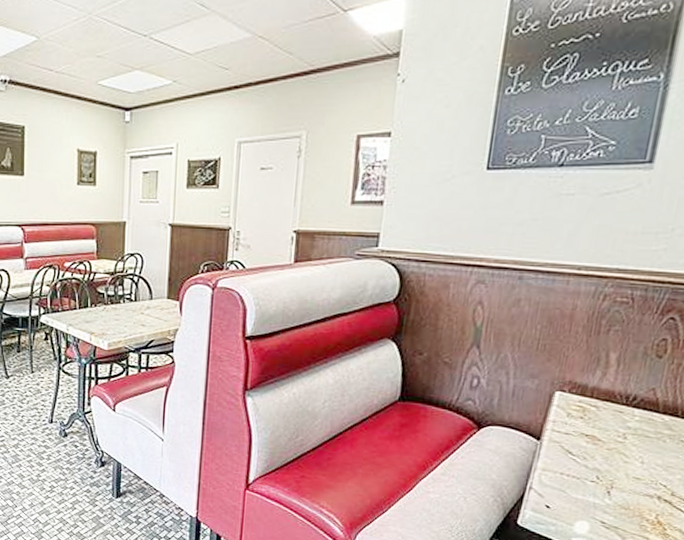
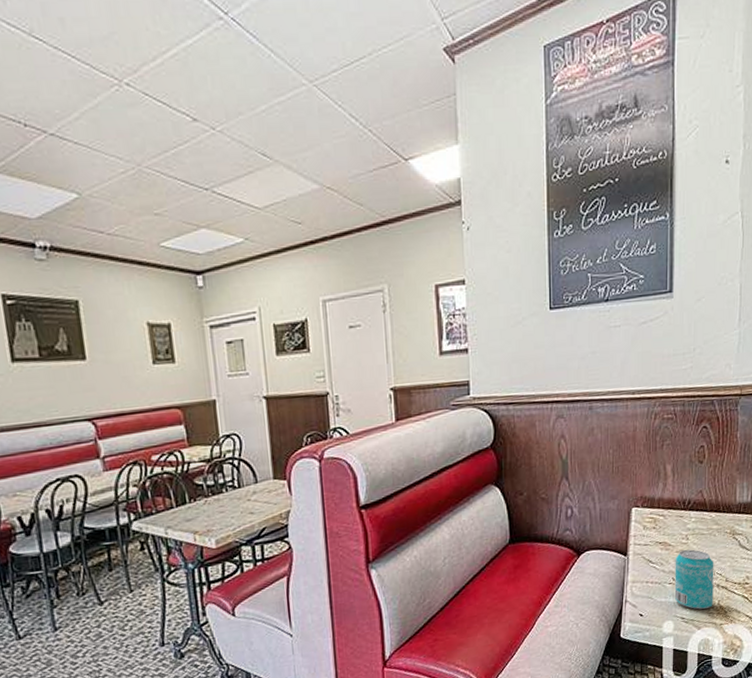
beverage can: none [595,449,658,520] -> present [674,549,714,610]

